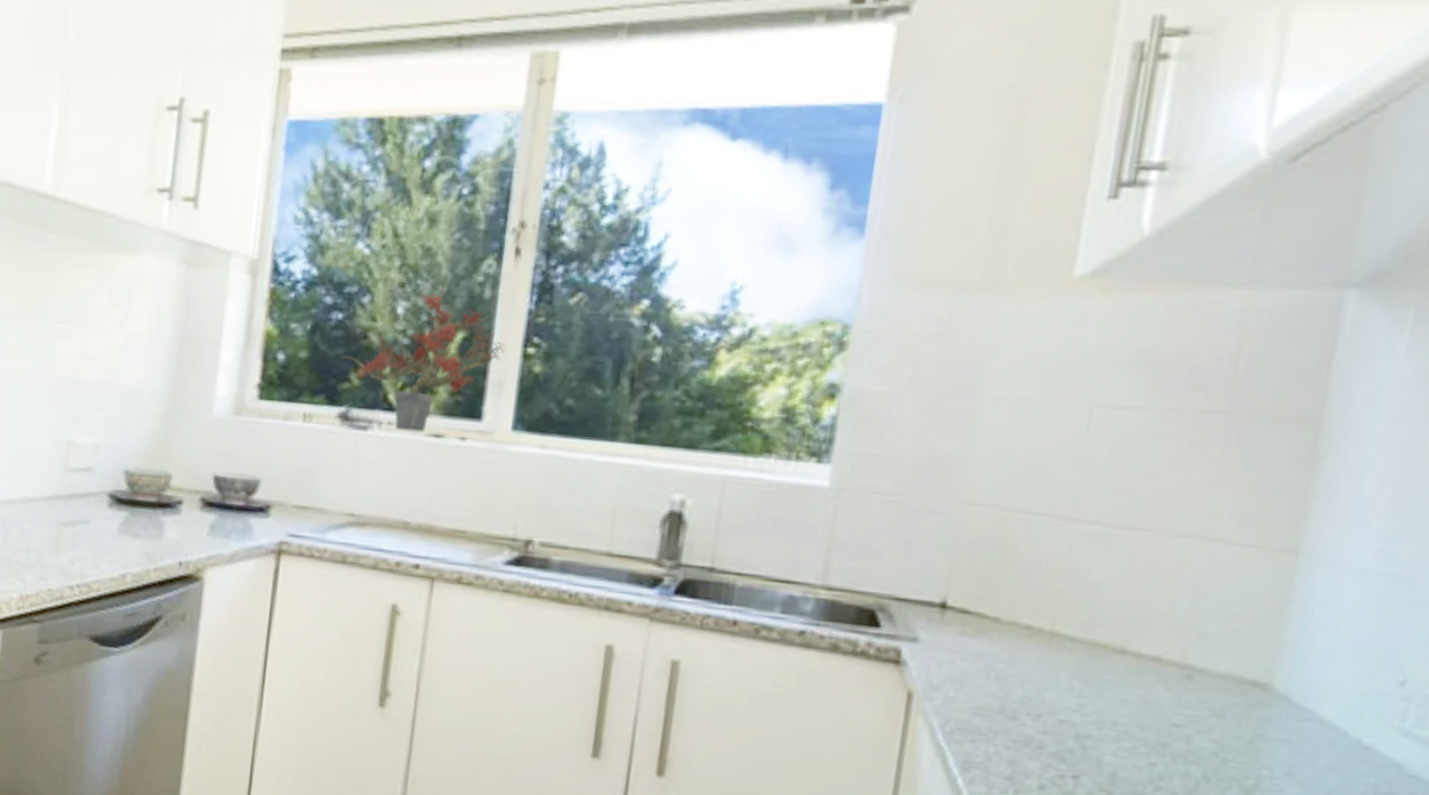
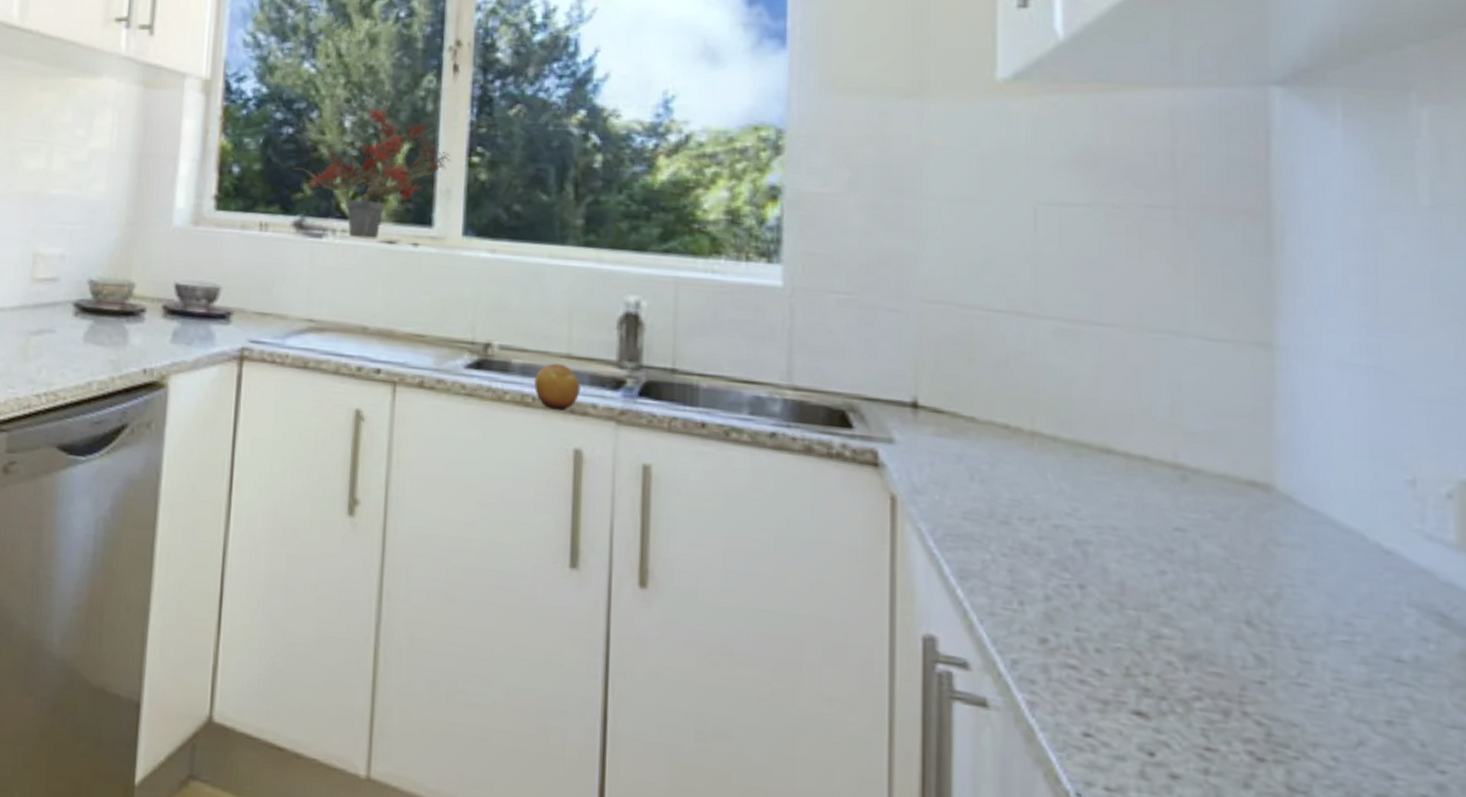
fruit: none [572,560,618,608] -> present [534,363,581,412]

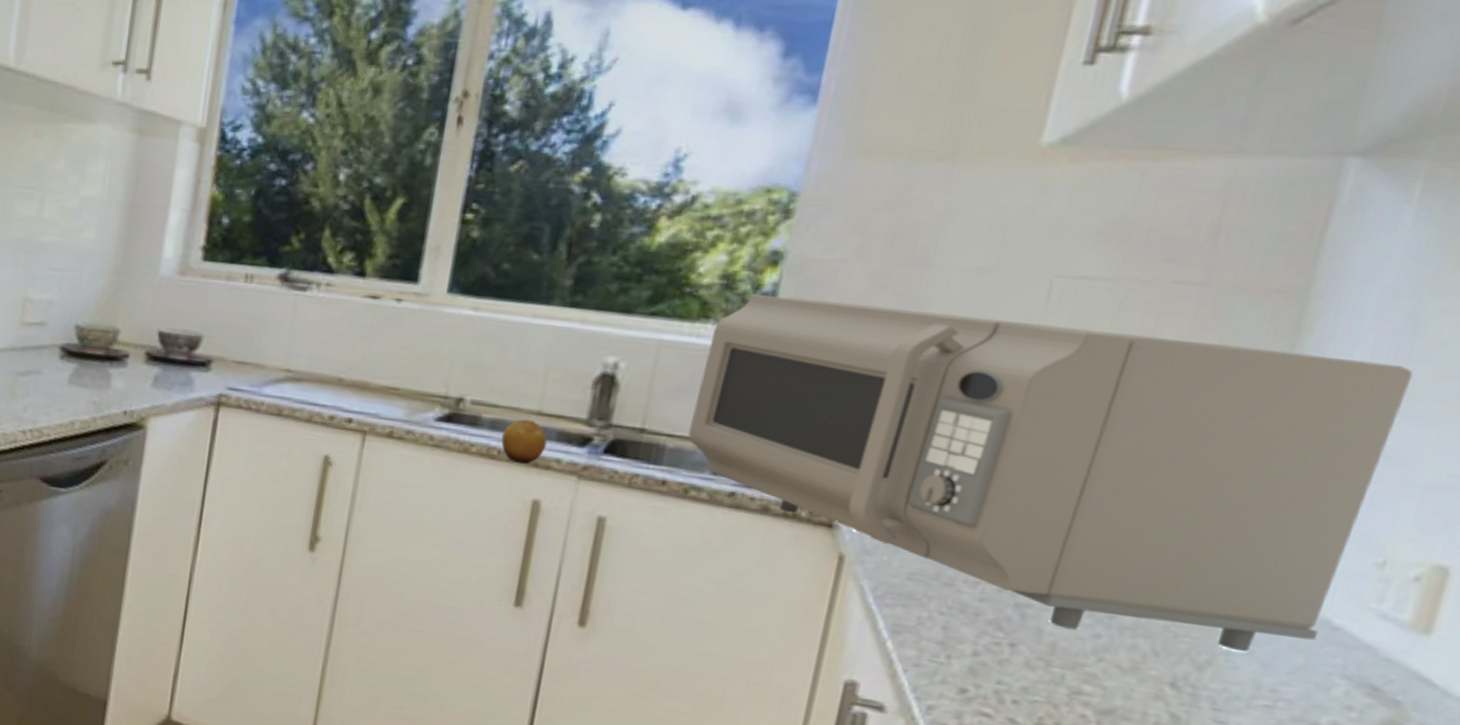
potted plant: present [293,84,451,239] -> none [283,136,444,294]
microwave: none [719,229,1386,583] -> present [688,294,1413,652]

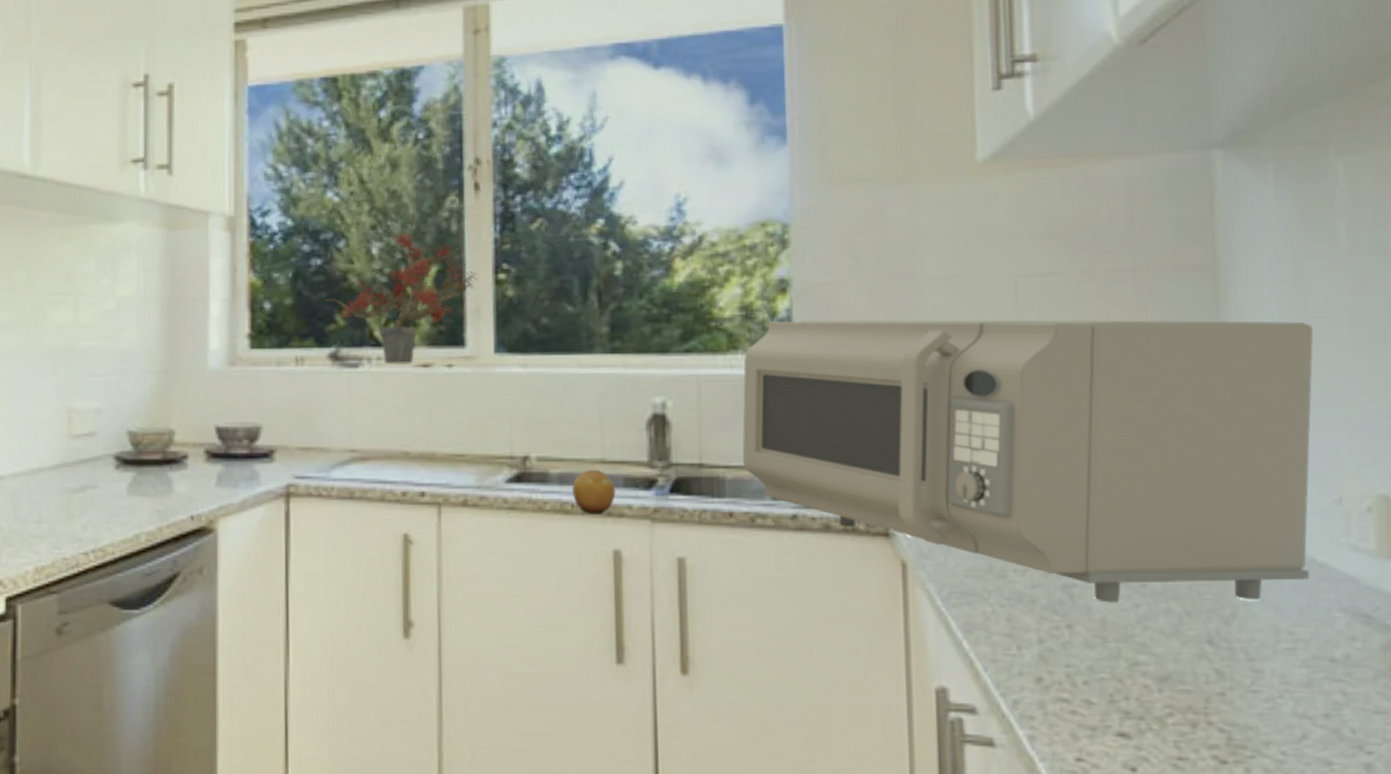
potted plant: none [283,136,444,294] -> present [324,208,479,365]

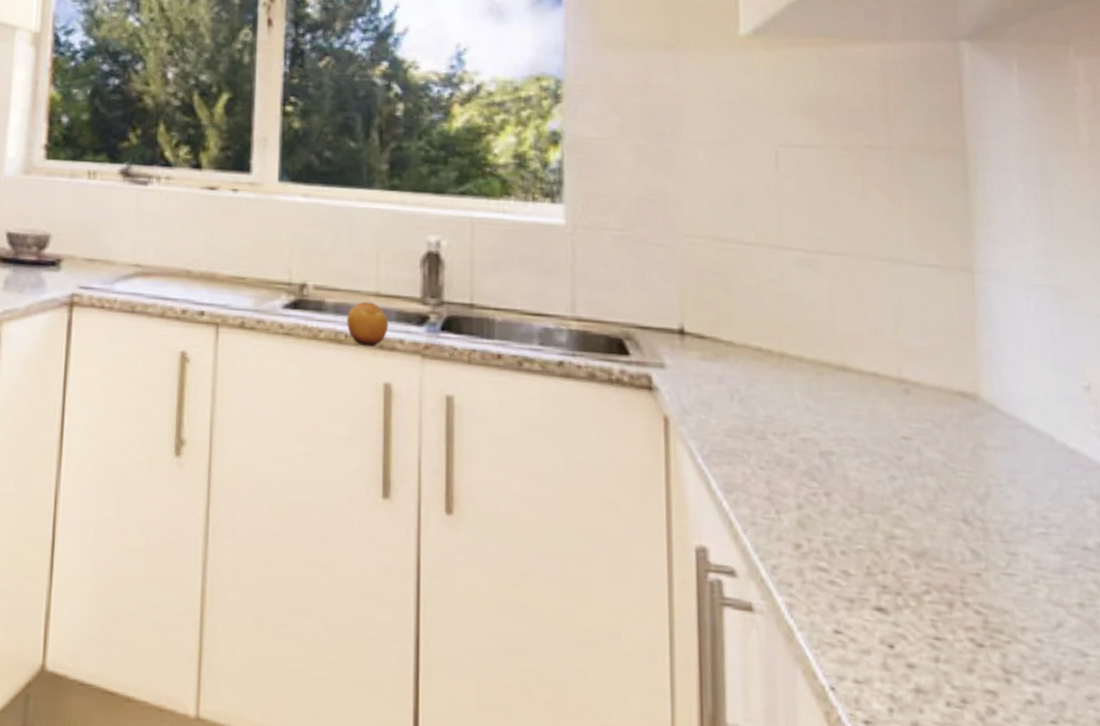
potted plant: present [324,208,479,365] -> none [119,37,267,186]
microwave: present [742,320,1314,603] -> none [512,172,1061,482]

